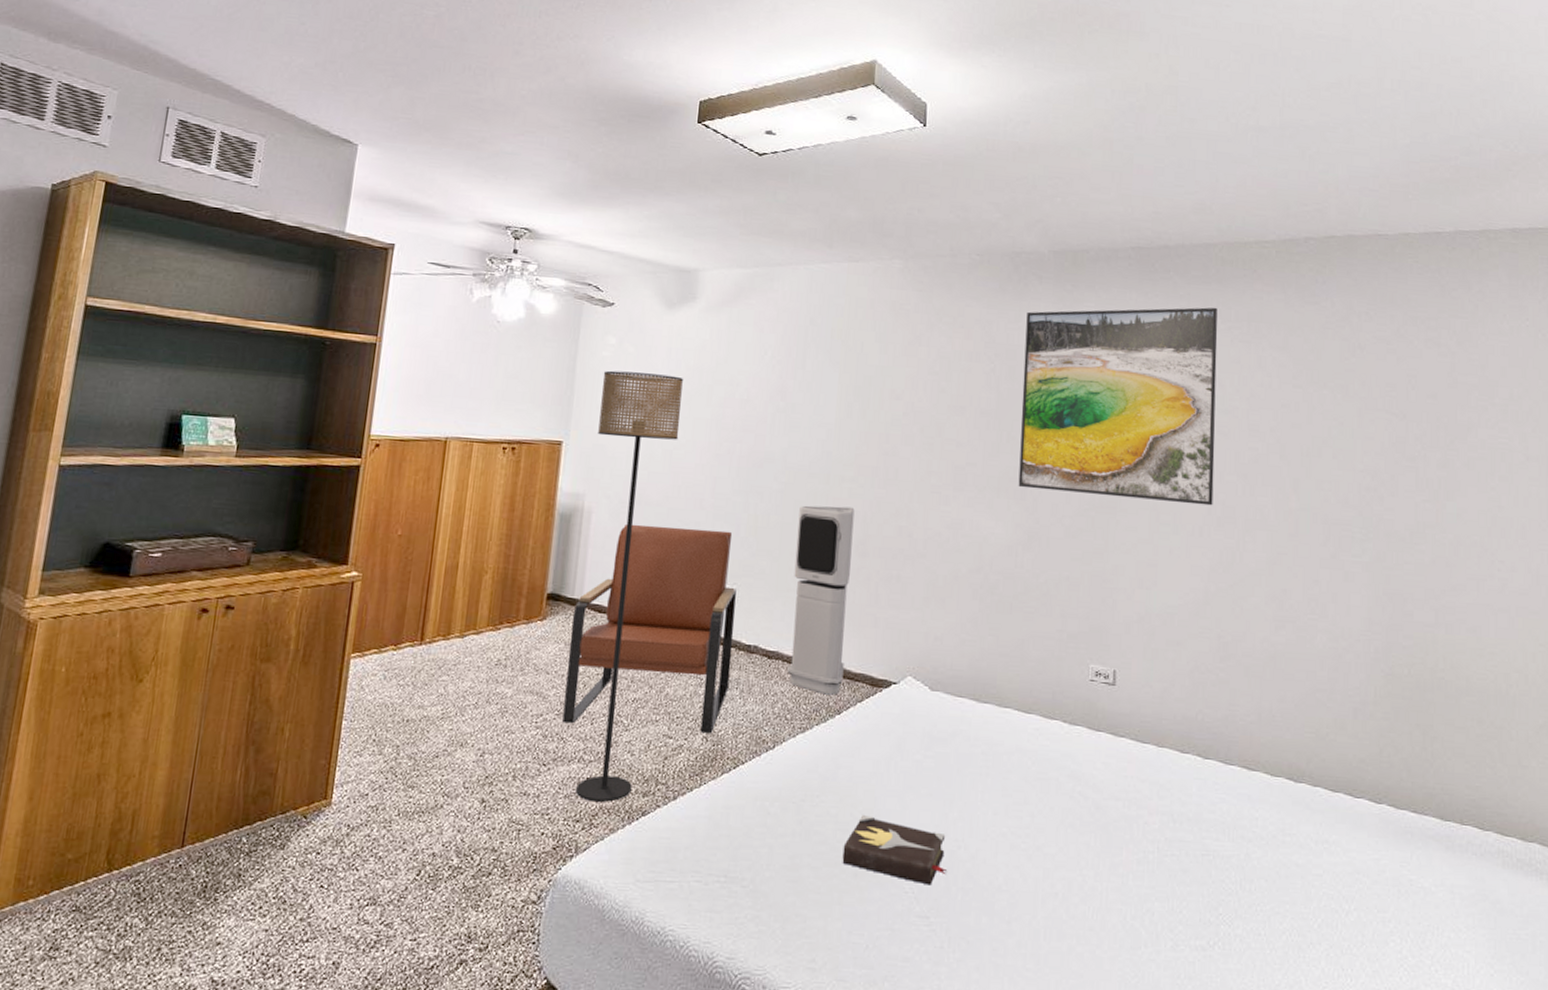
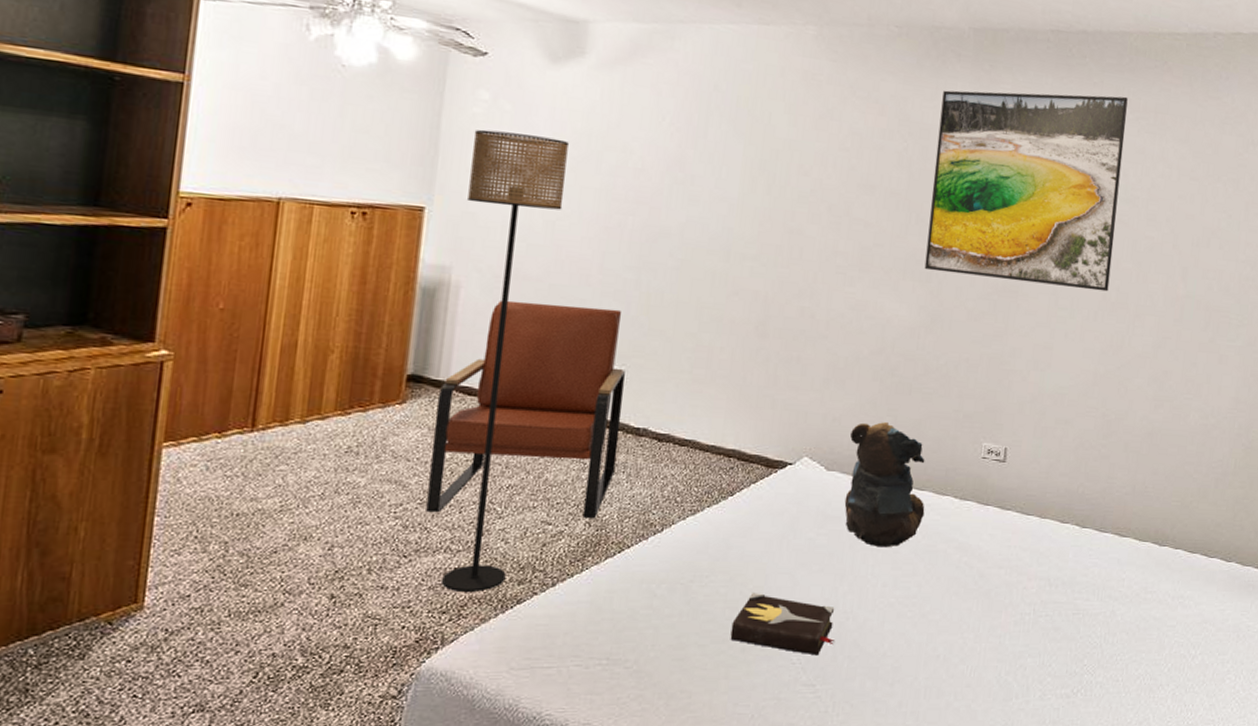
air purifier: present [787,505,855,695] -> none [678,284,756,477]
teddy bear: none [950,642,1033,773] -> present [844,422,925,548]

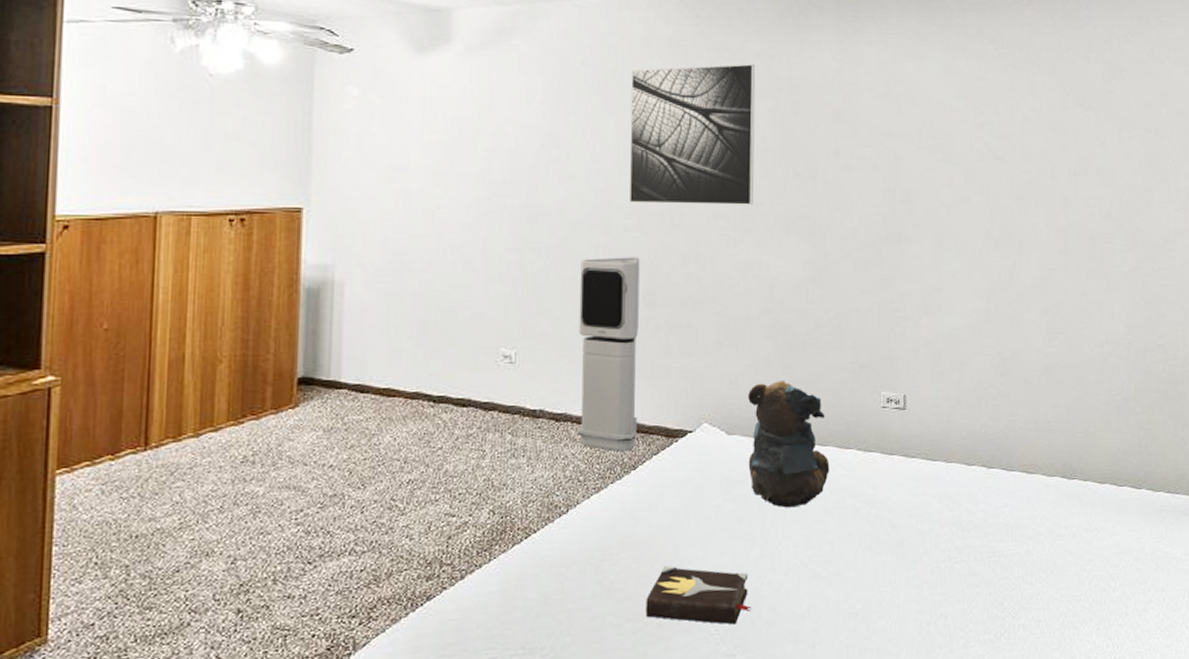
armchair: present [426,300,625,518] -> none [327,292,517,516]
floor lamp: present [442,129,569,592] -> none [345,125,441,594]
air purifier: none [678,284,756,477] -> present [577,257,640,452]
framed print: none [750,99,889,246] -> present [629,64,756,205]
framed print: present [924,90,1128,292] -> none [806,34,992,229]

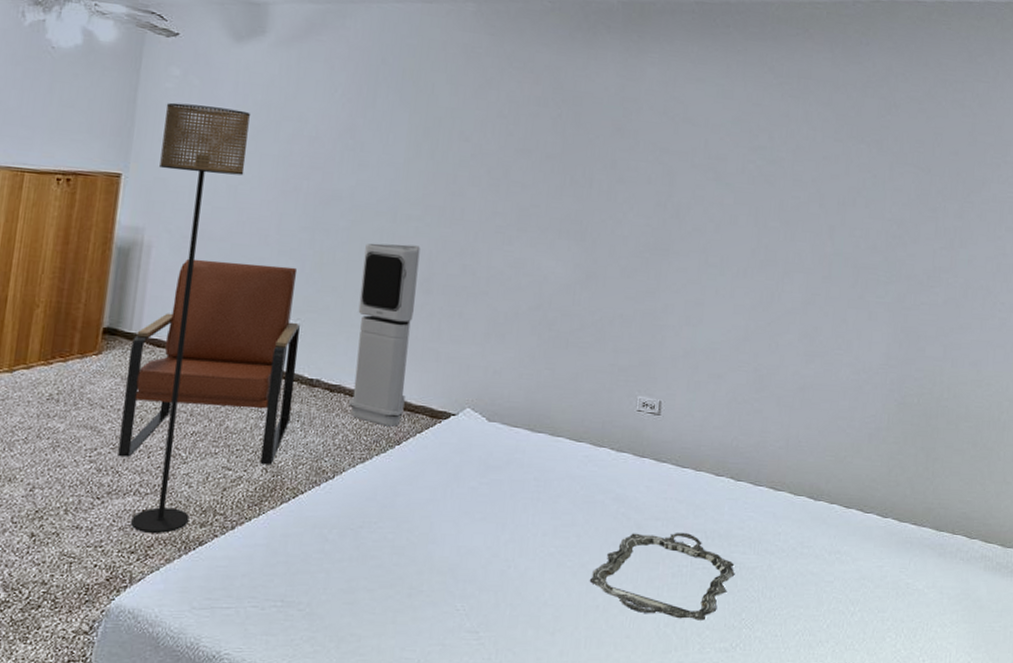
armchair: none [327,292,517,516] -> present [118,259,300,464]
floor lamp: none [345,125,441,594] -> present [131,102,250,533]
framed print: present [629,64,756,205] -> none [415,71,543,207]
hardback book: present [645,566,752,625] -> none [397,540,498,603]
teddy bear: present [747,381,830,508] -> none [505,375,583,498]
serving tray: none [846,527,994,616] -> present [589,533,735,621]

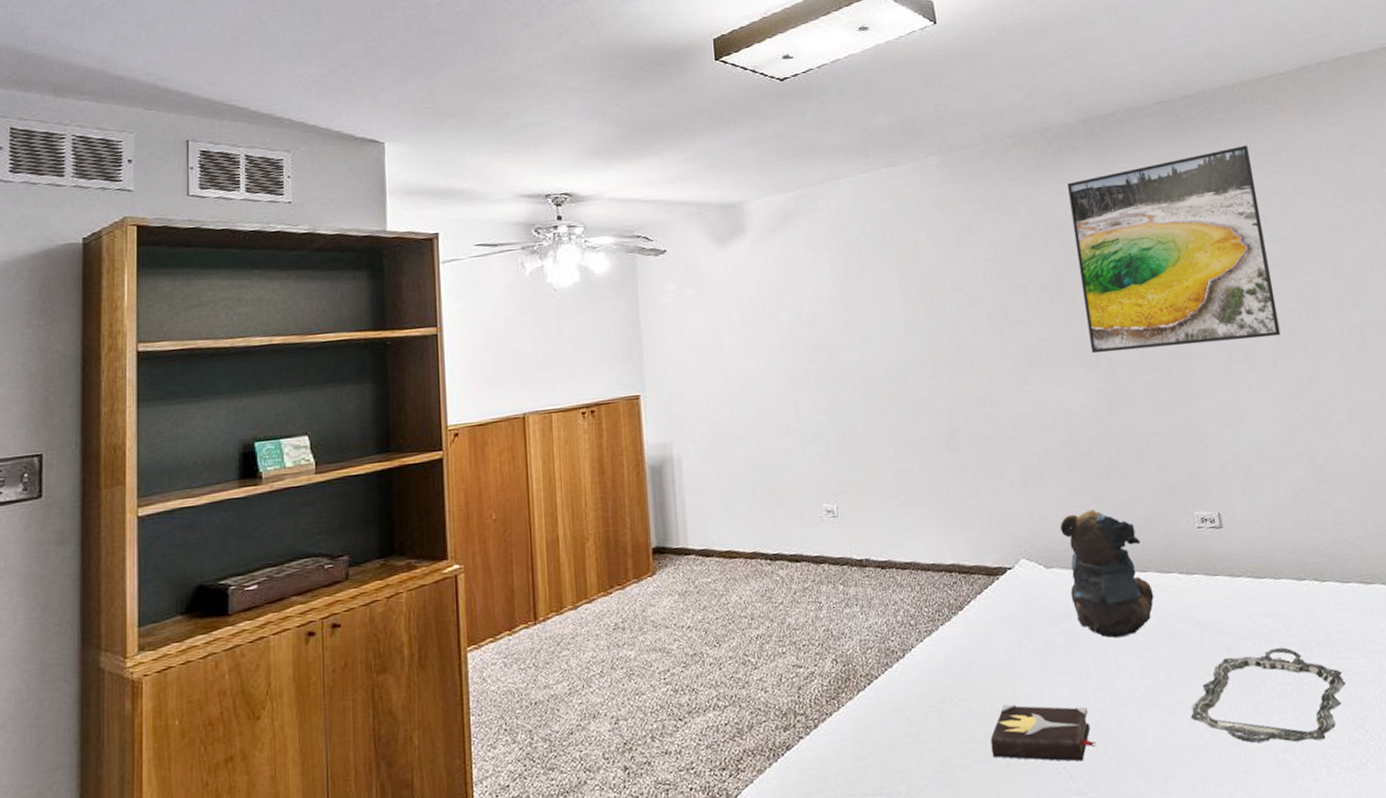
armchair: present [118,259,300,464] -> none [681,451,849,674]
floor lamp: present [131,102,250,533] -> none [668,309,772,747]
air purifier: present [349,243,420,427] -> none [884,404,959,594]
hardback book: none [397,540,498,603] -> present [990,704,1097,762]
teddy bear: none [505,375,583,498] -> present [1059,510,1154,638]
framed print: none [579,60,771,250] -> present [1068,145,1281,354]

